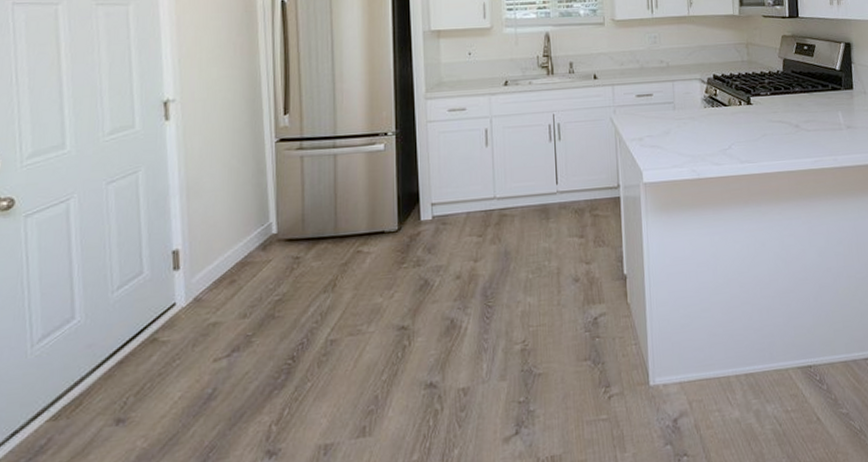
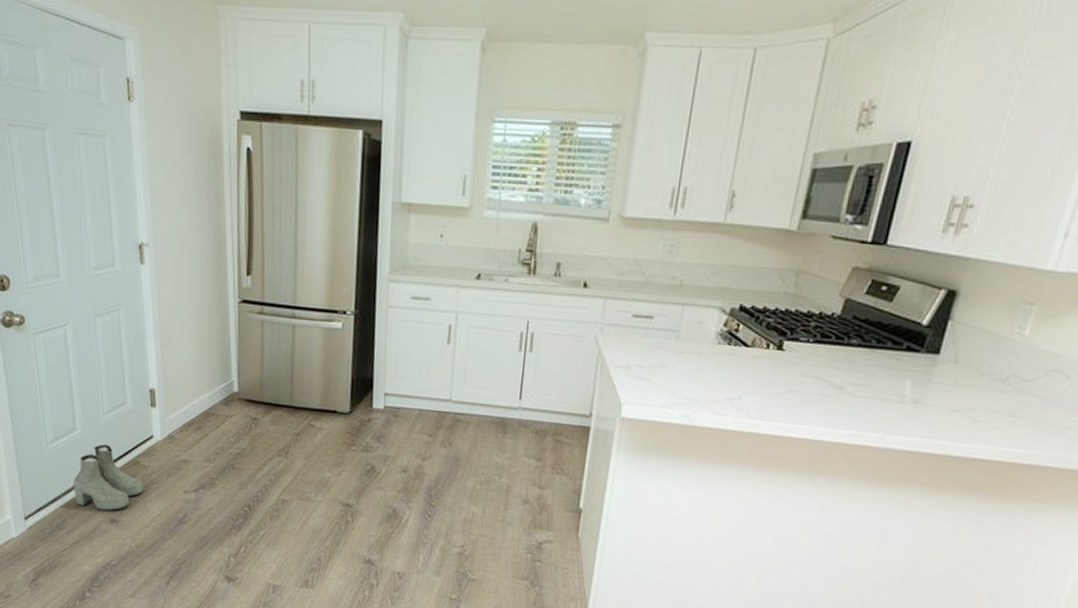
boots: none [65,326,161,414] -> present [73,444,143,511]

